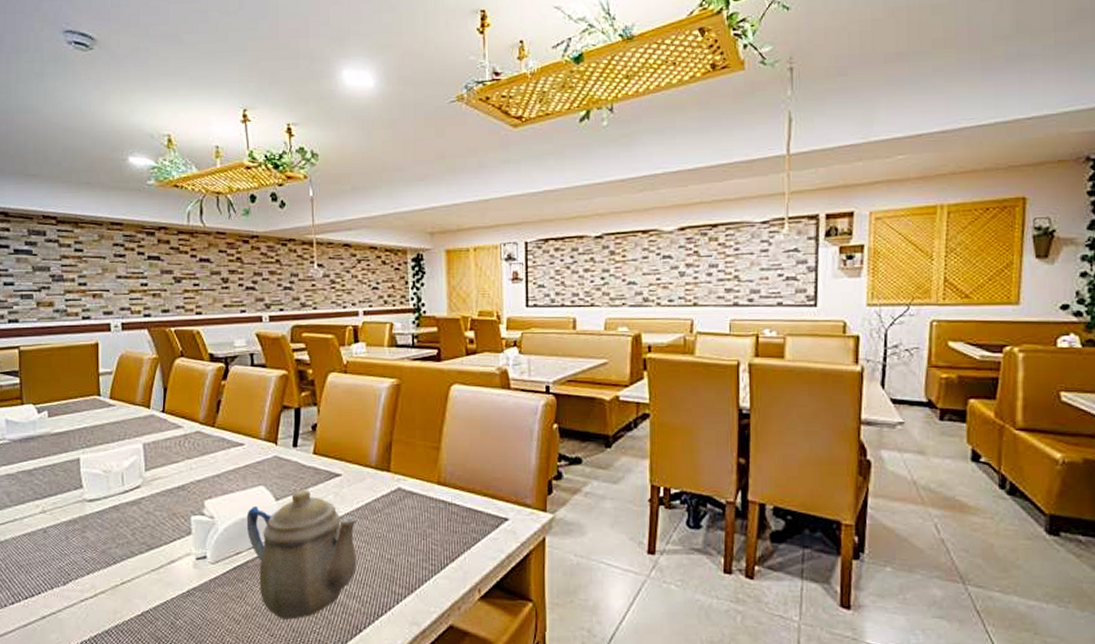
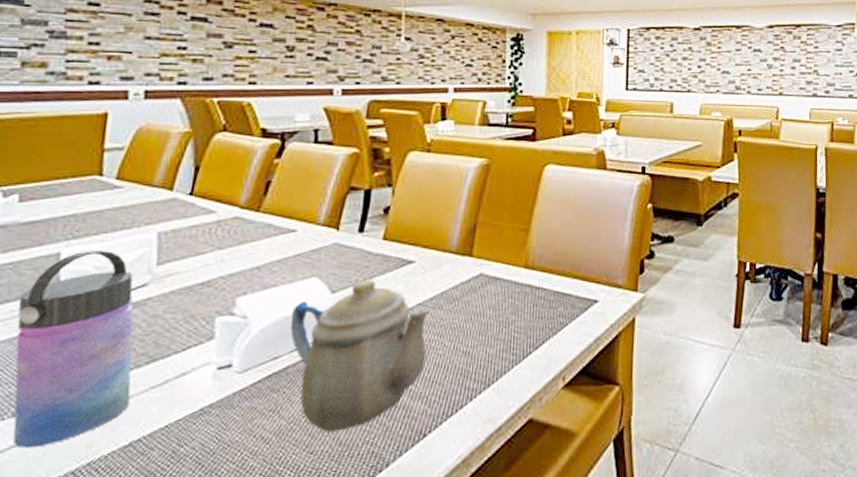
water bottle: none [57,457,138,610] -> present [13,250,134,449]

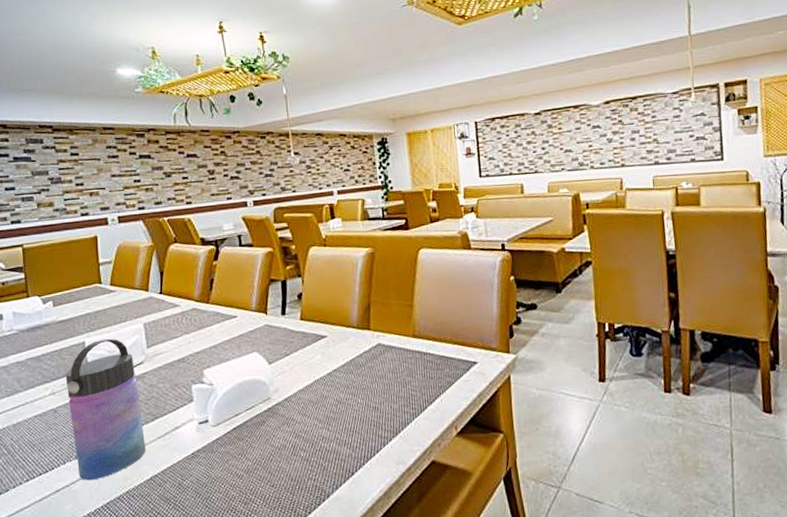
teapot: present [290,280,431,432] -> none [243,352,346,471]

